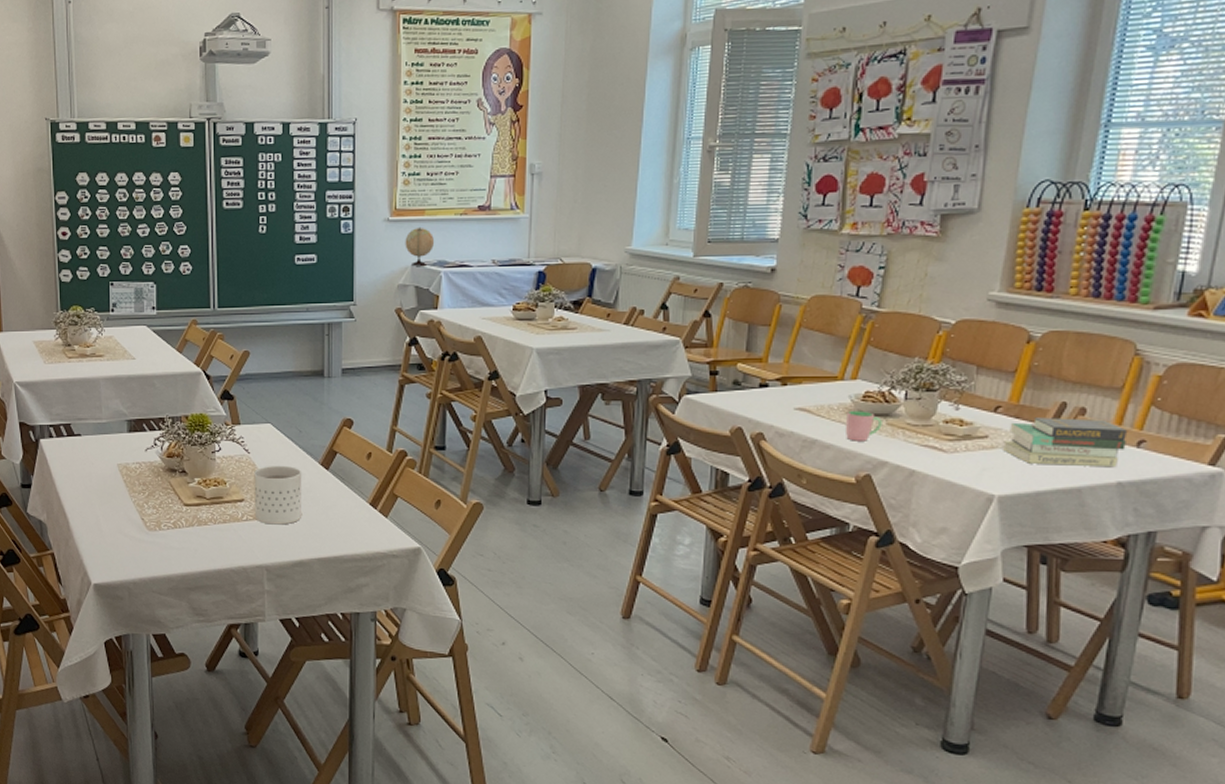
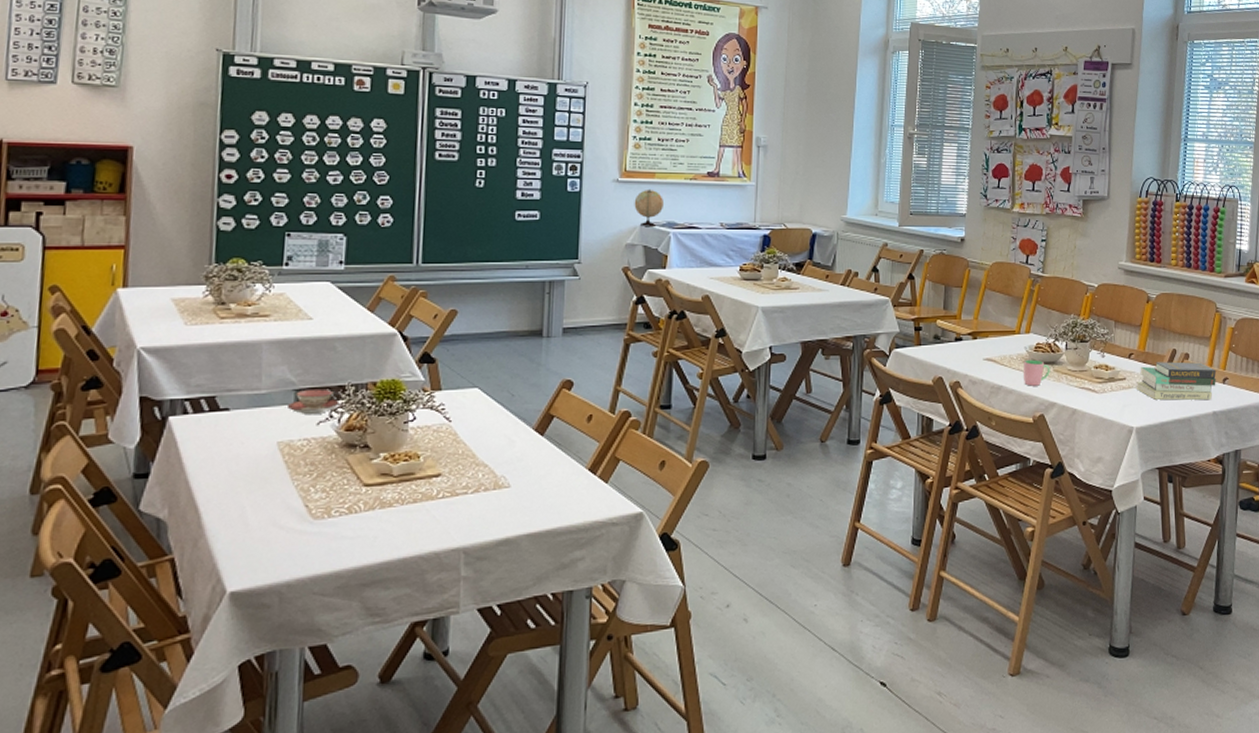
teacup: none [122,420,162,443] -> present [286,389,342,415]
mug: present [254,465,302,525] -> none [452,433,513,501]

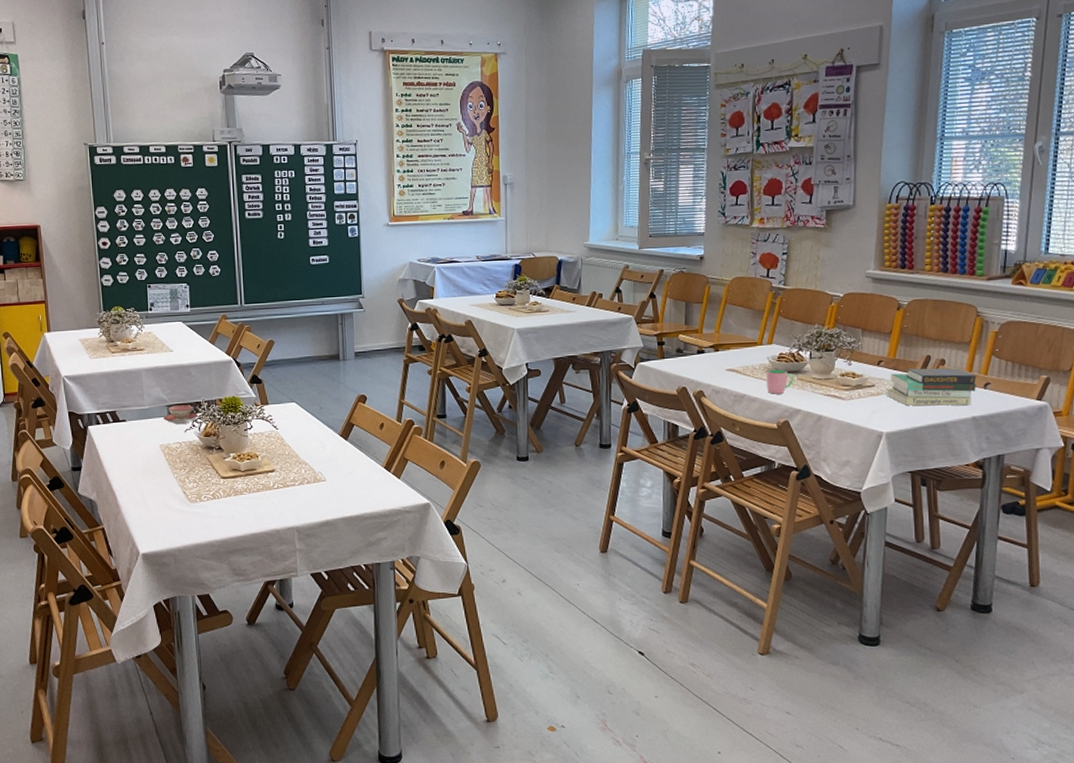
globe: present [634,189,663,227] -> none [403,230,427,264]

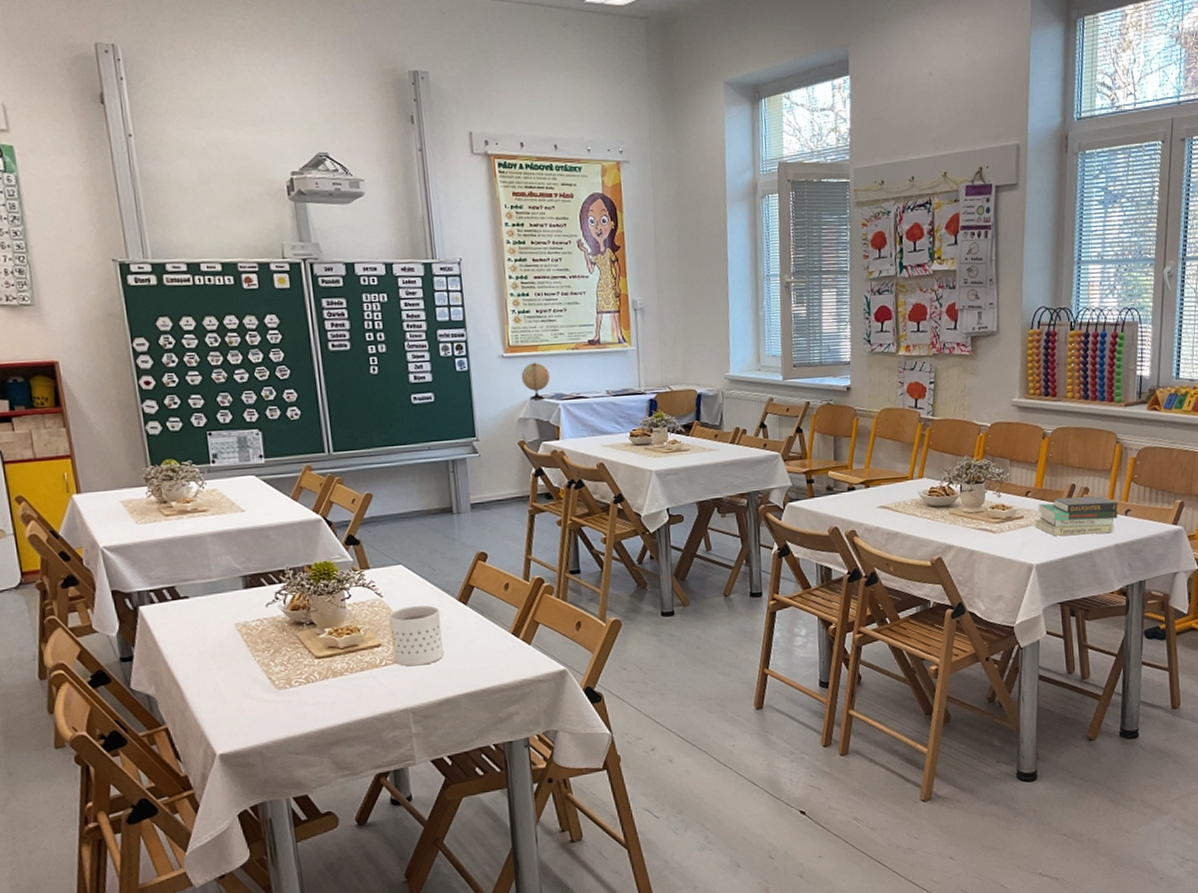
teacup: present [163,404,199,425] -> none [237,574,283,599]
mug: none [282,438,326,491] -> present [389,605,443,667]
globe: none [403,230,427,264] -> present [521,362,550,401]
cup: present [765,369,794,394] -> none [917,504,946,531]

